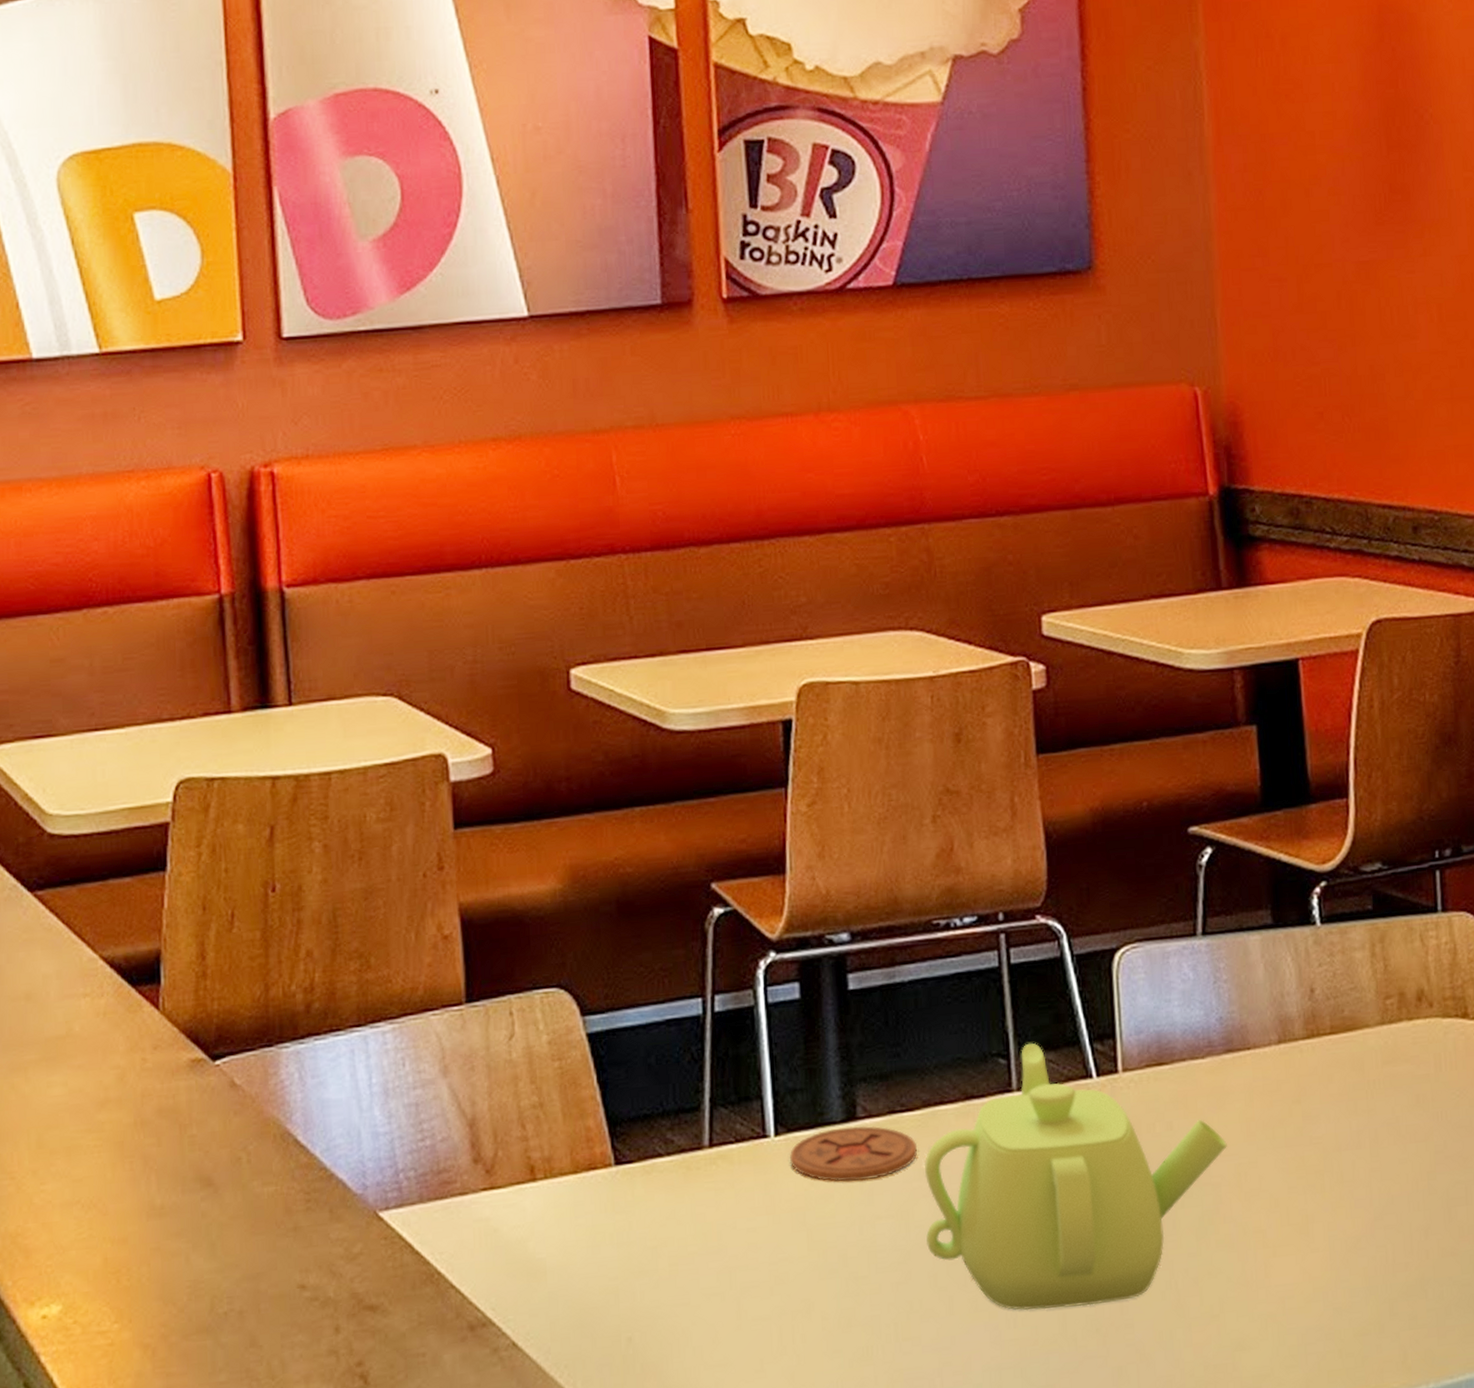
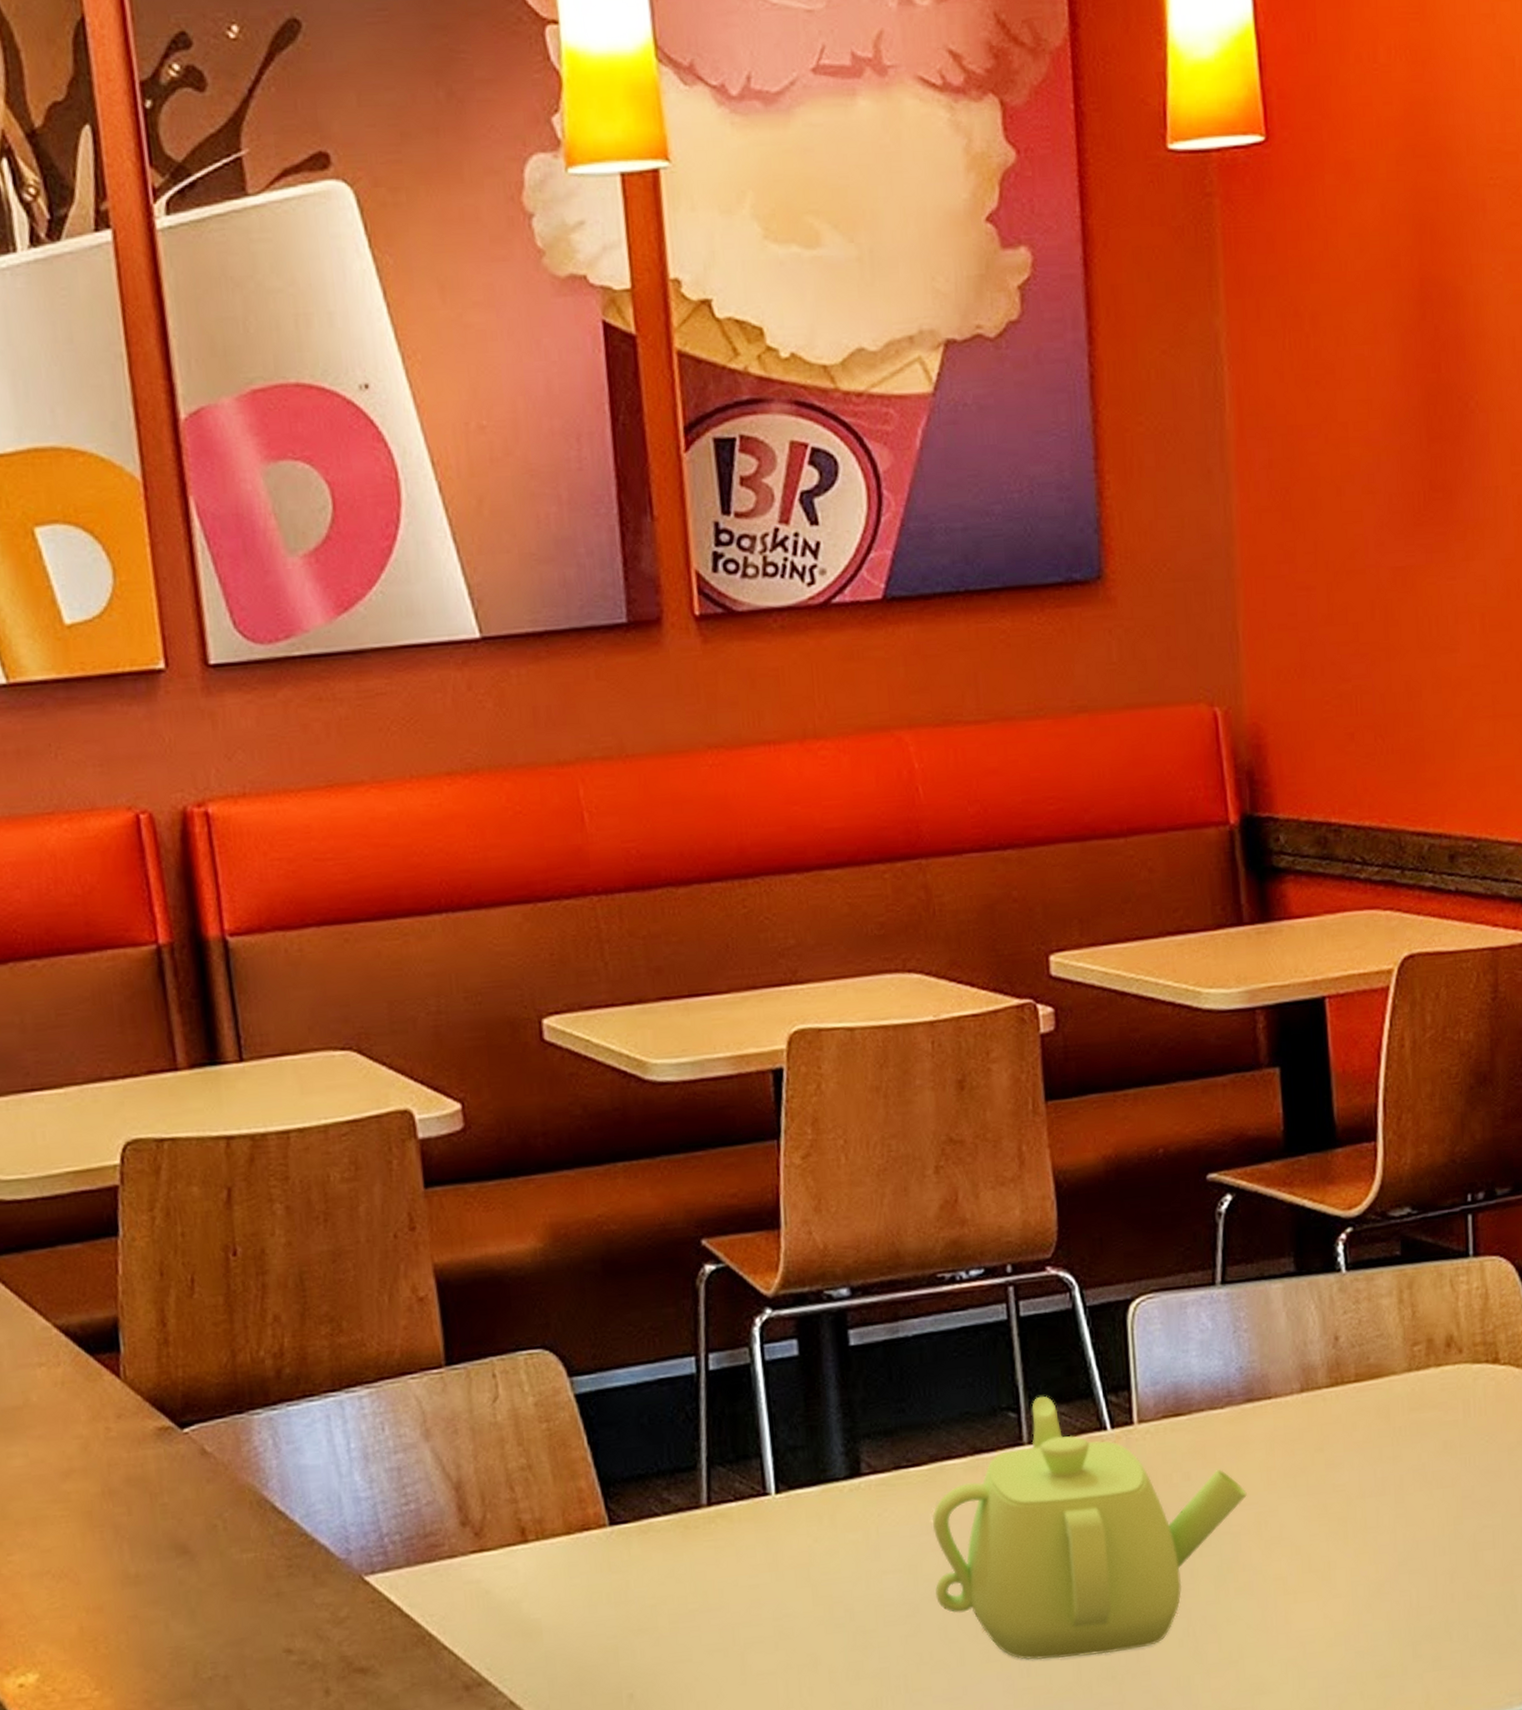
coaster: present [790,1125,917,1182] -> none [792,1481,925,1538]

